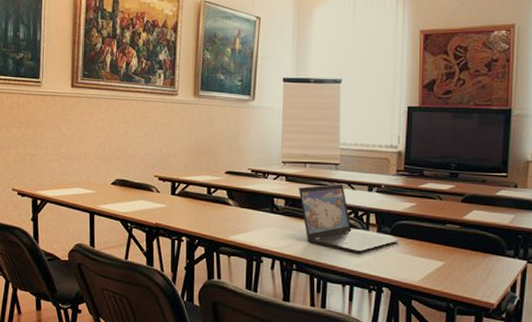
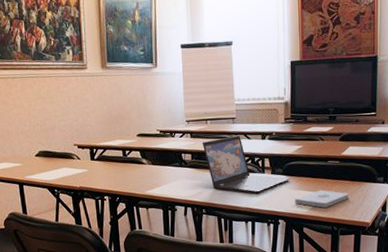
notepad: none [403,257,470,279] -> present [295,190,349,208]

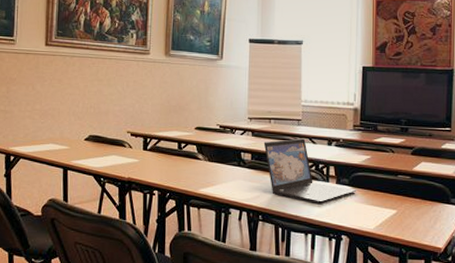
notepad: present [295,190,349,208] -> none [360,206,419,227]

